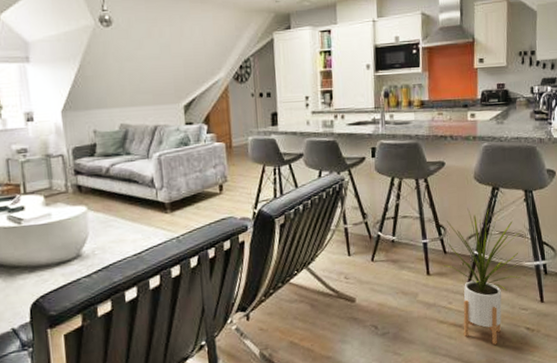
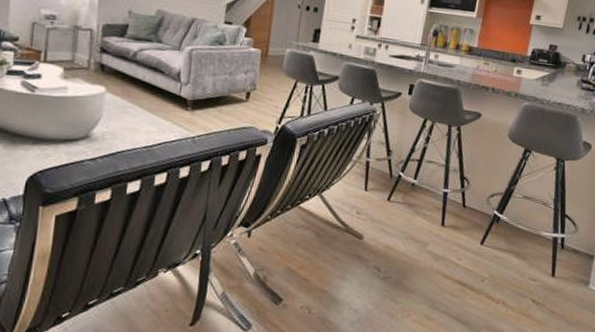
house plant: present [443,208,522,345] -> none [459,165,547,311]

